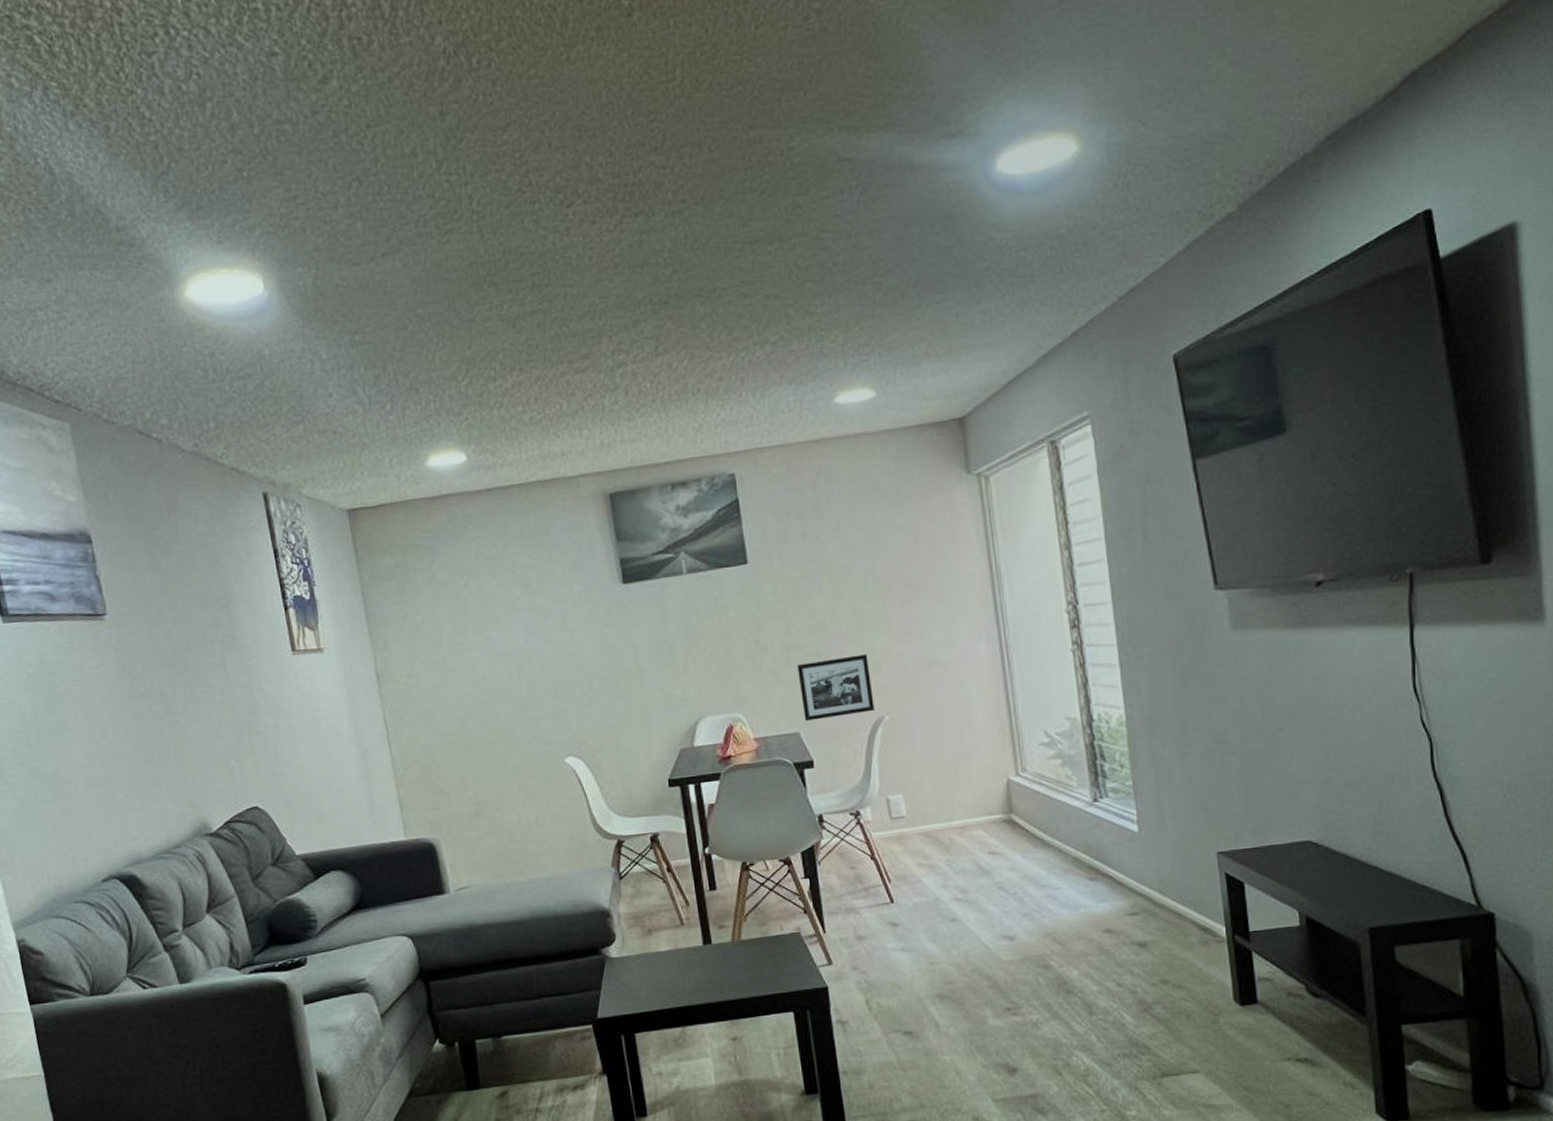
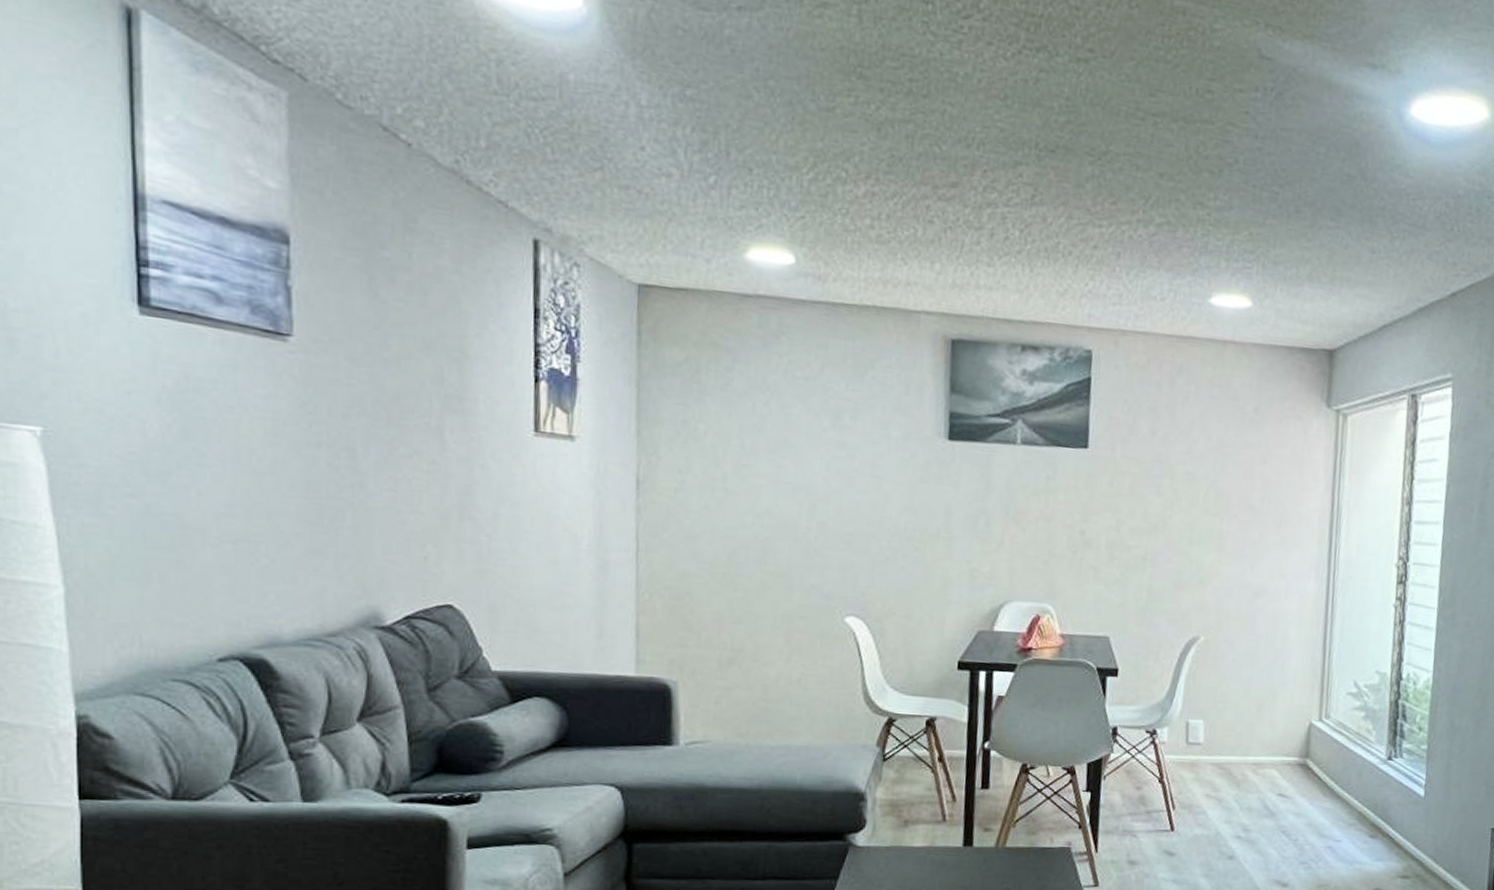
picture frame: present [797,654,874,721] -> none [1117,565,1195,629]

